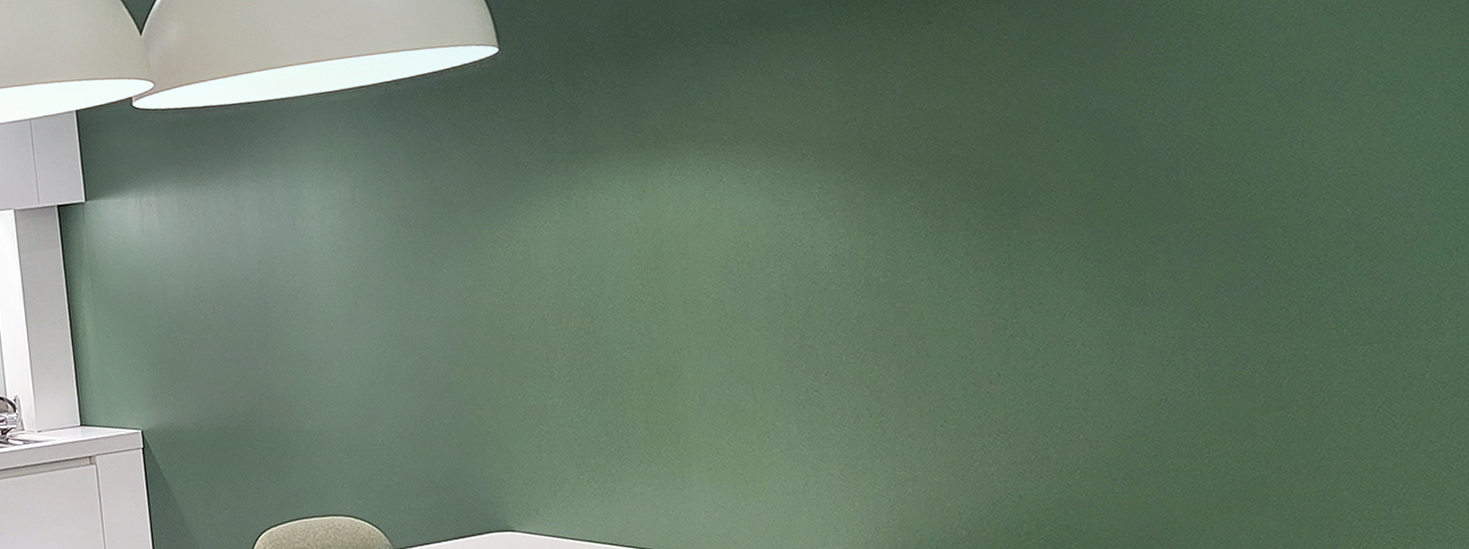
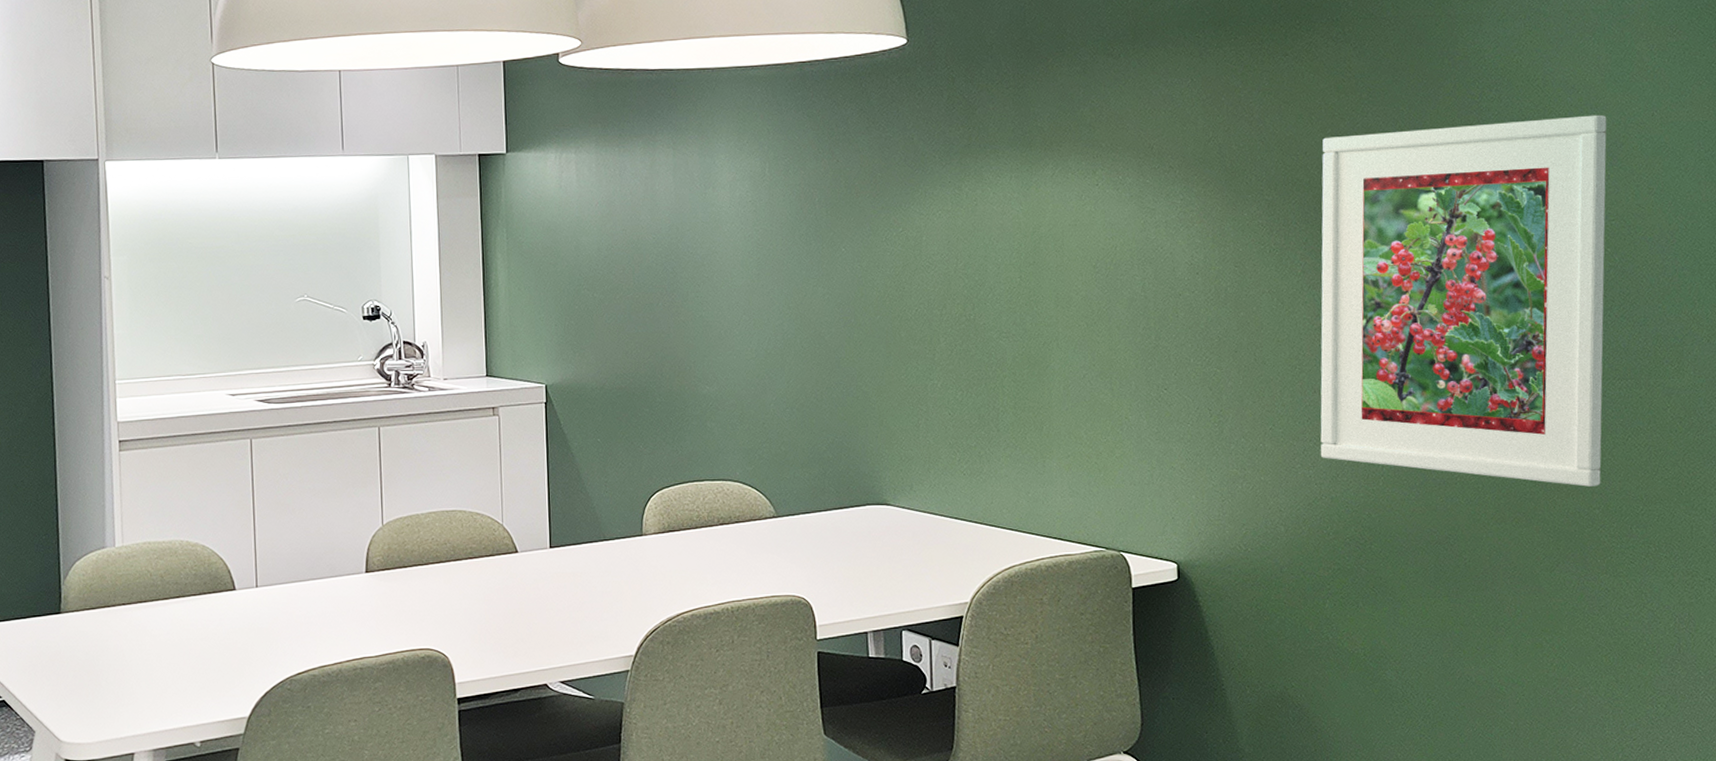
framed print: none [979,52,1349,467] -> present [1320,114,1607,487]

